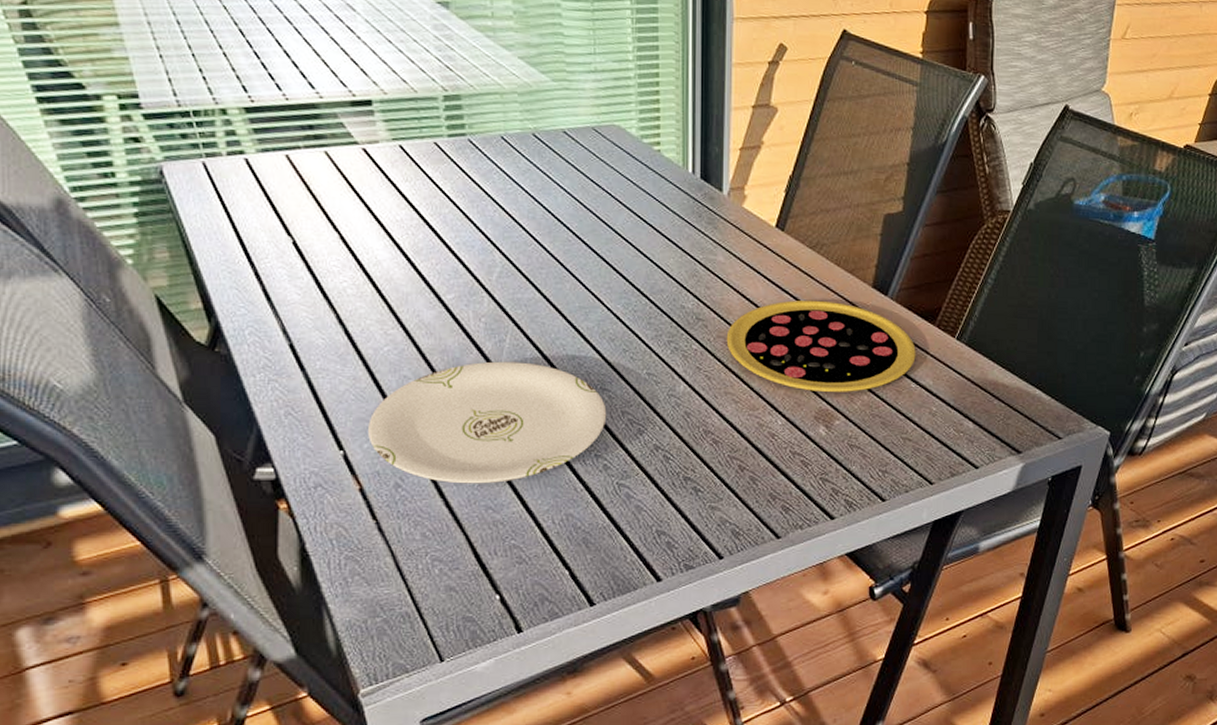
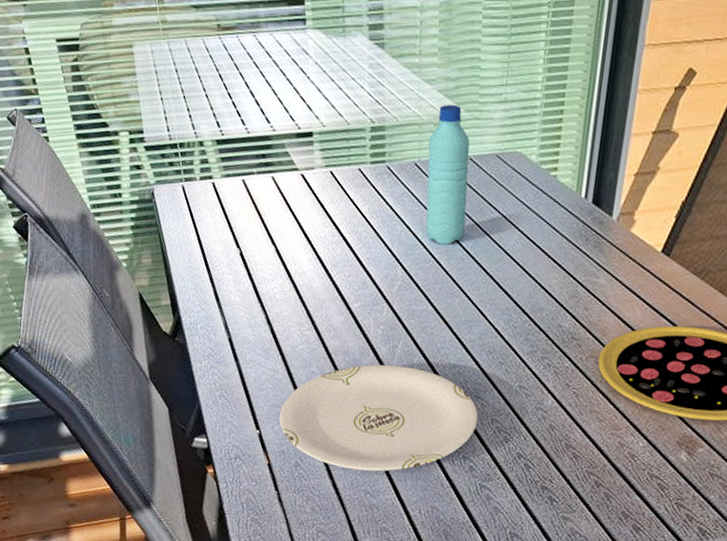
water bottle: none [514,72,567,226] -> present [426,104,470,245]

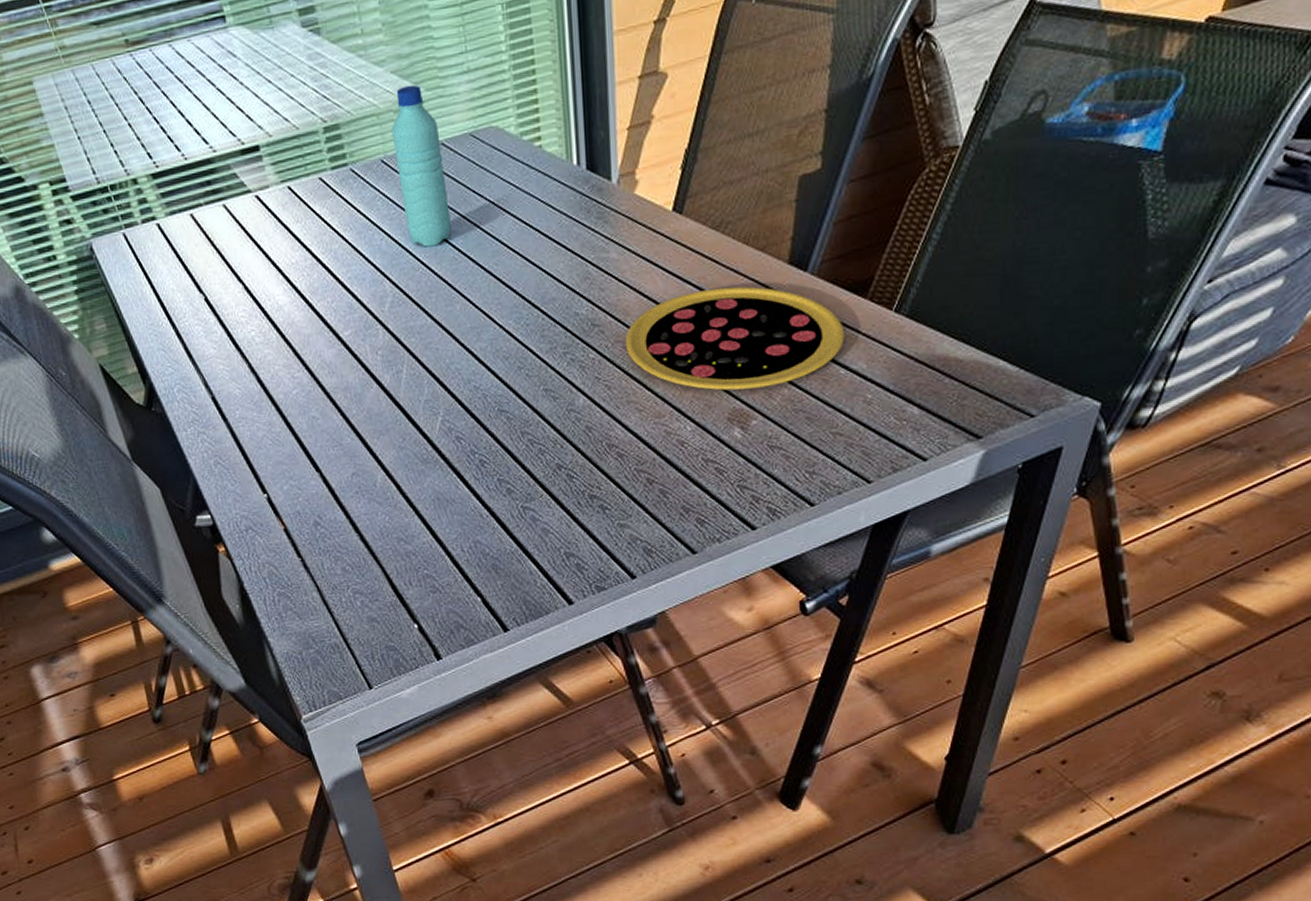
plate: present [279,364,478,472] -> none [286,391,507,518]

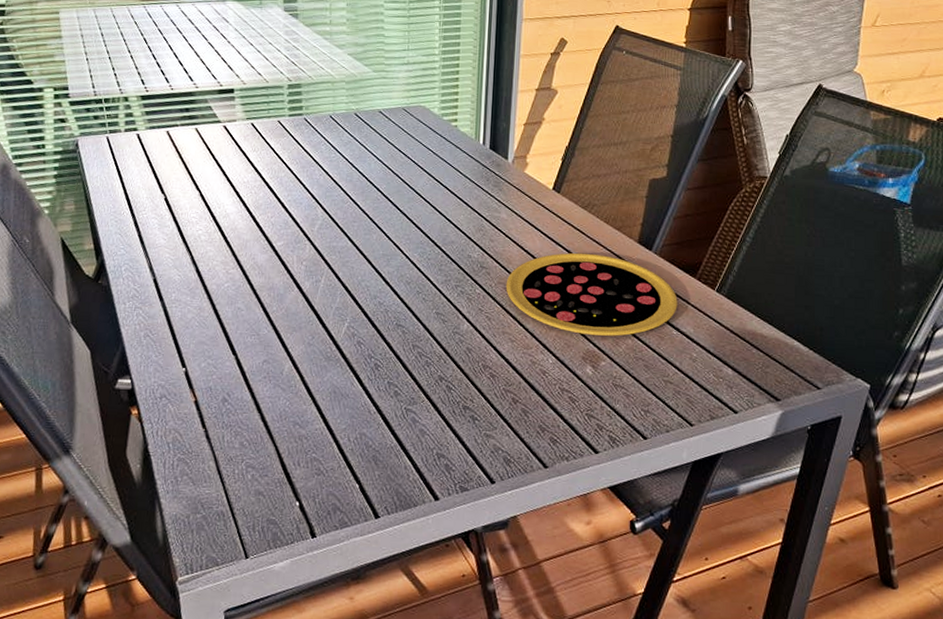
water bottle: present [391,84,451,247] -> none [341,65,379,187]

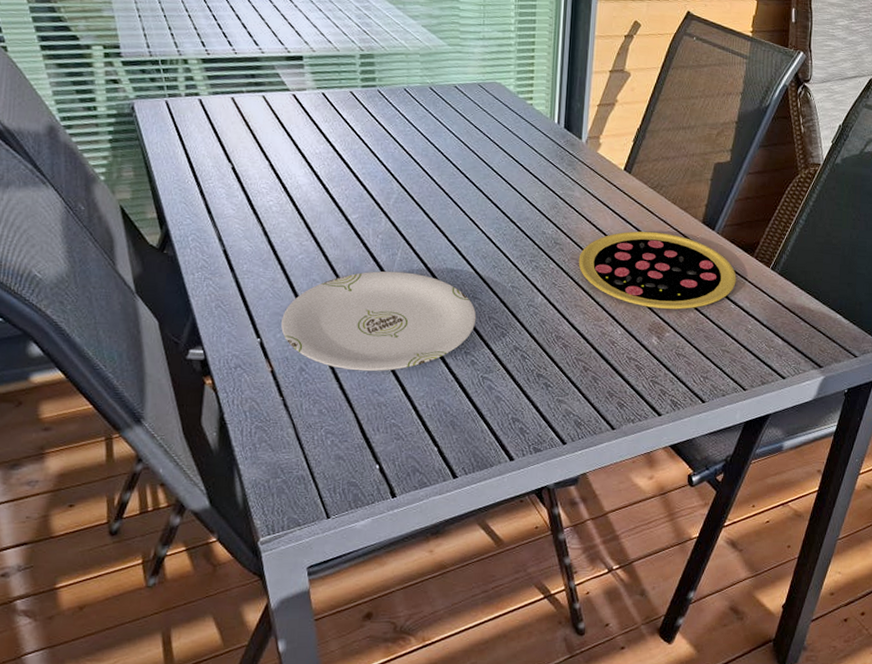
plate: none [206,298,400,403] -> present [281,271,477,372]

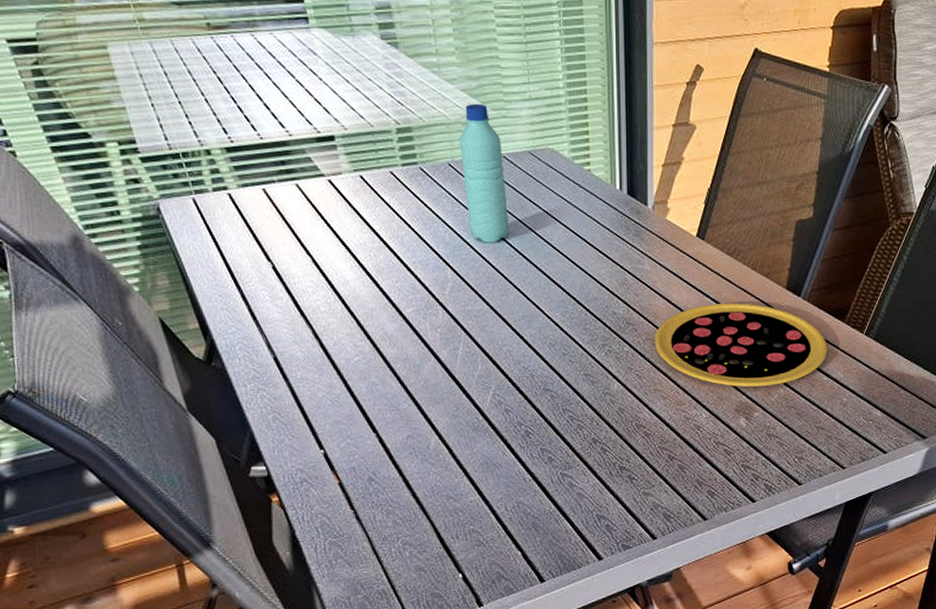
plate: present [281,271,477,372] -> none [344,367,550,477]
water bottle: none [415,38,455,162] -> present [459,103,509,243]

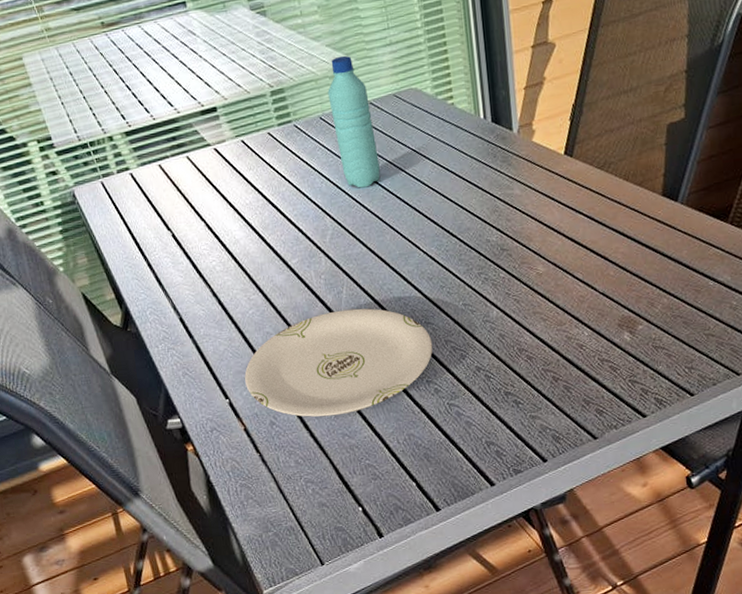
plate: none [344,367,550,477] -> present [244,308,433,417]
pizza: present [654,302,827,387] -> none [529,215,712,302]

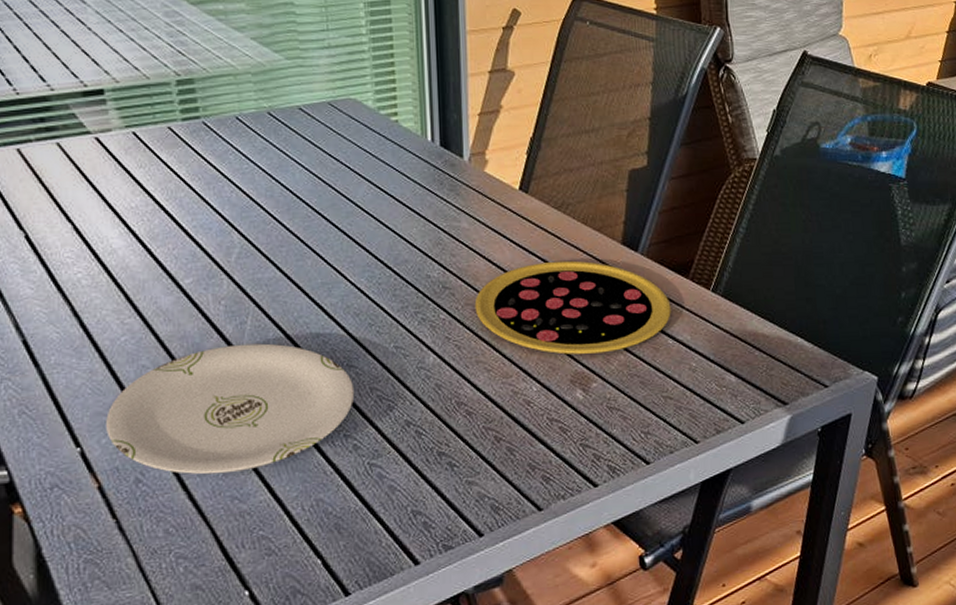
water bottle: present [328,55,380,188] -> none [248,52,305,203]
pizza: none [529,215,712,302] -> present [474,260,671,355]

